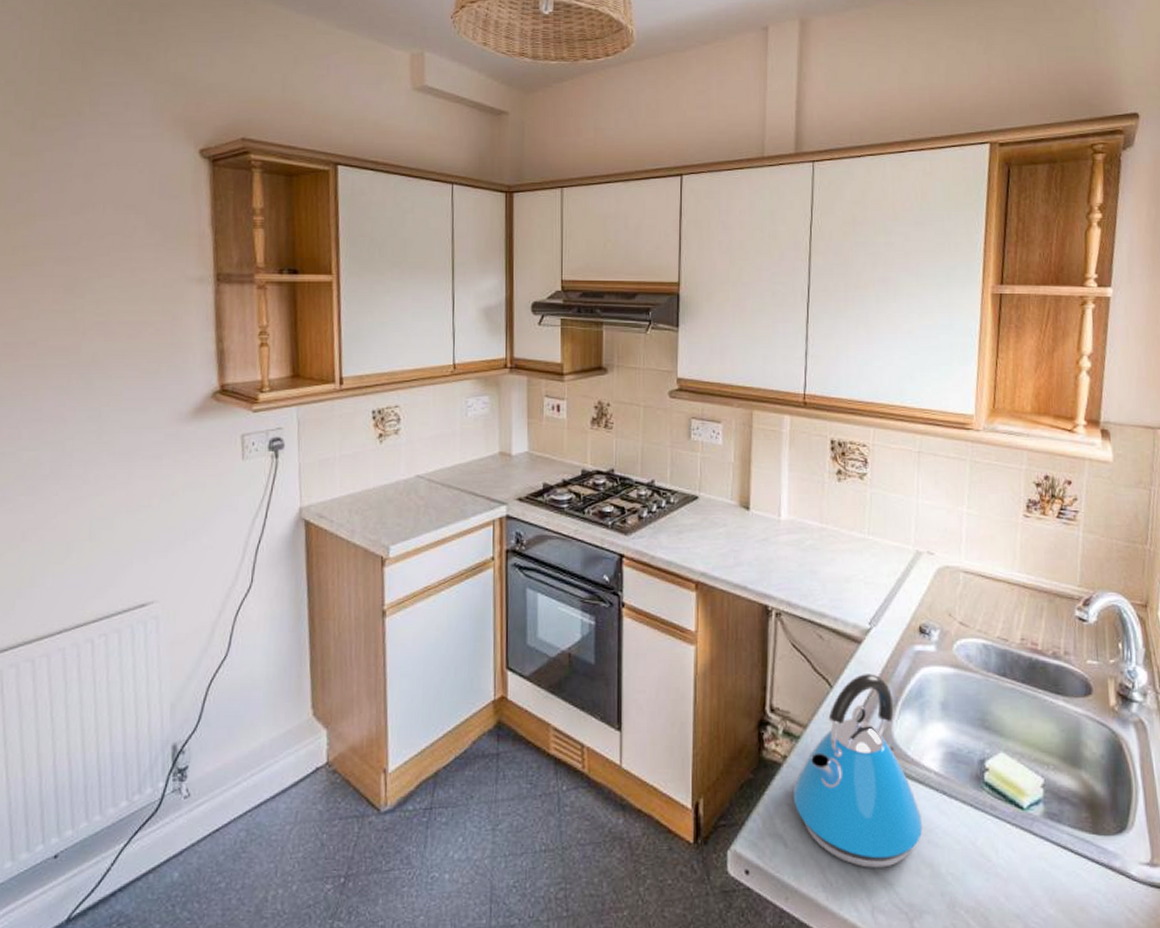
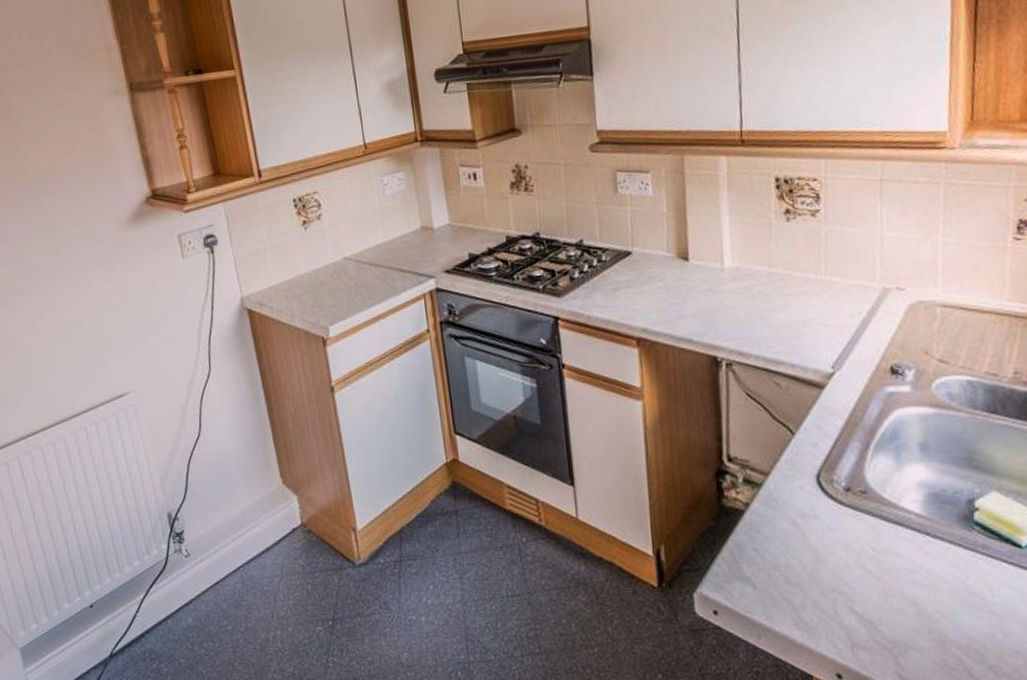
kettle: present [792,674,923,868] -> none [758,418,905,607]

